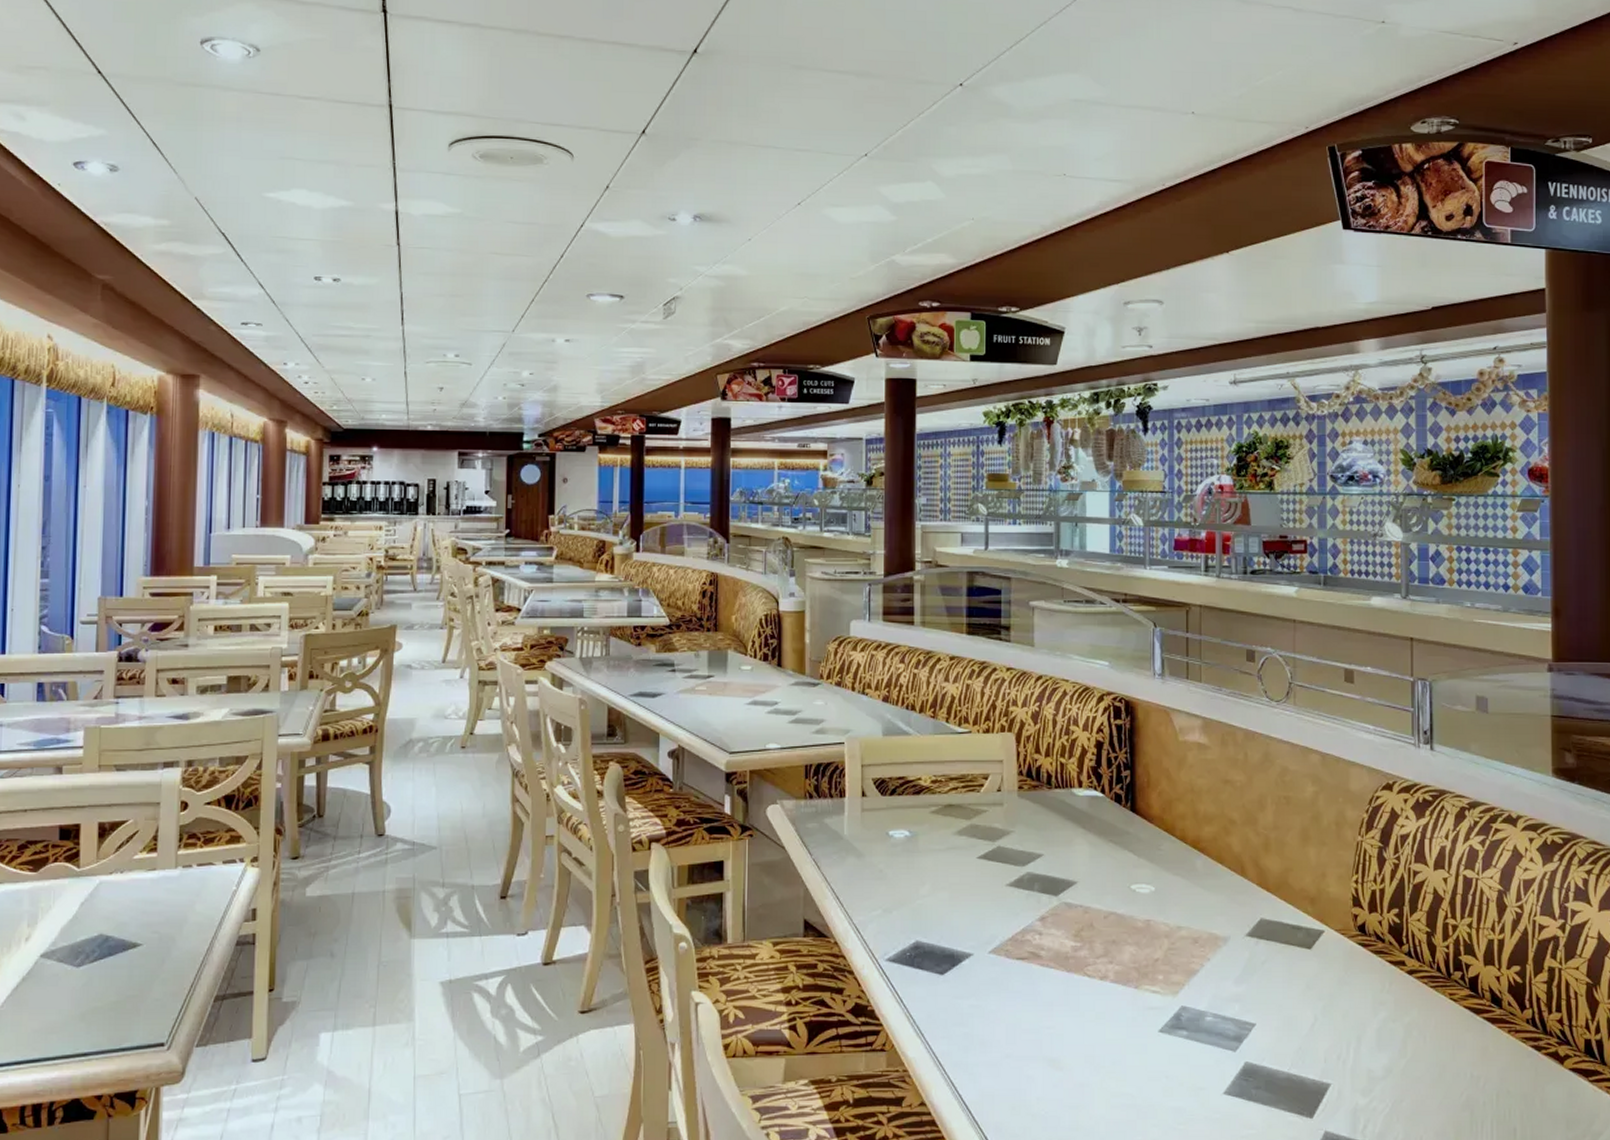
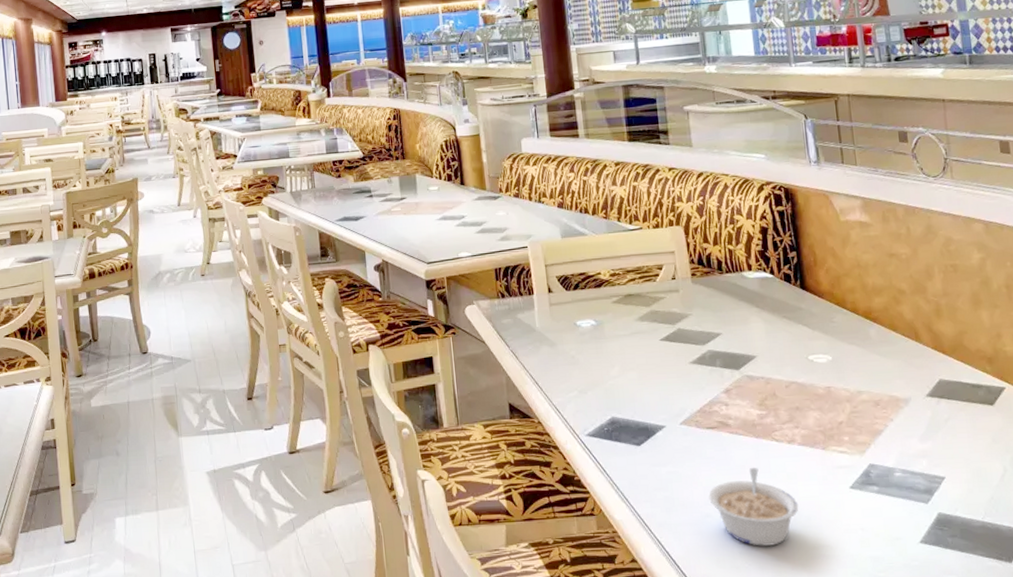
legume: none [1011,1005,1104,1093] -> present [709,468,799,547]

